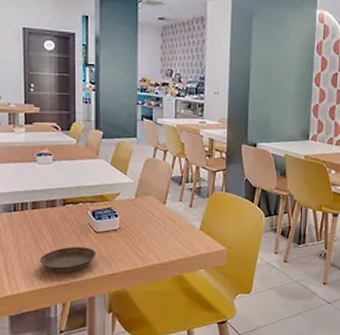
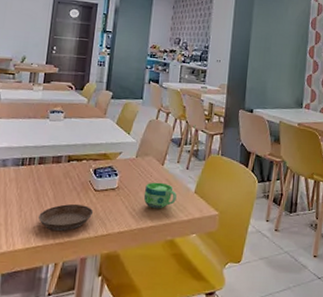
cup: none [147,221,182,247] -> present [143,182,177,209]

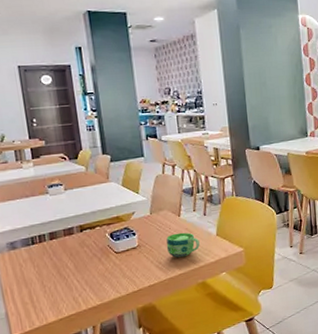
saucer: present [38,203,94,231] -> none [64,268,120,298]

